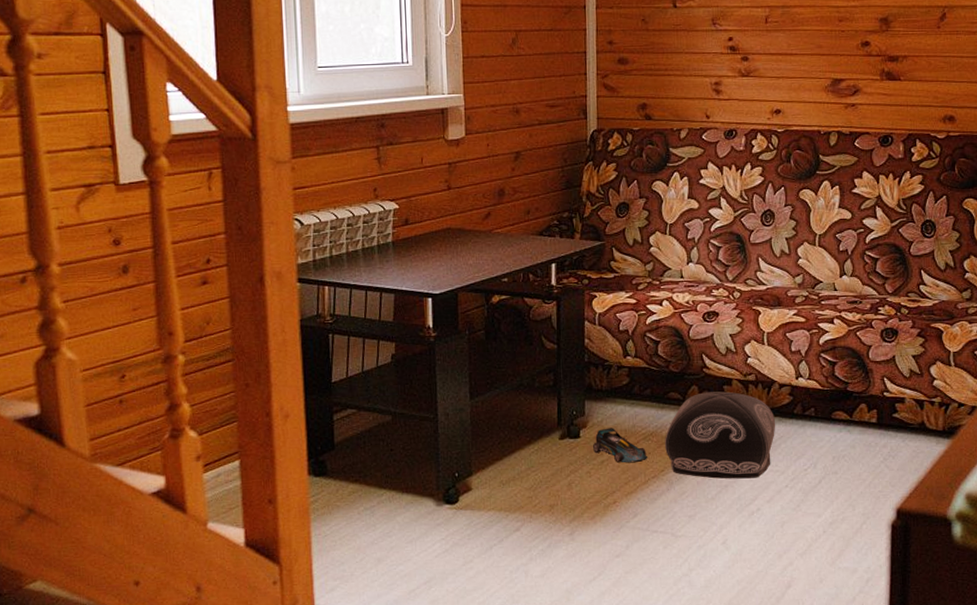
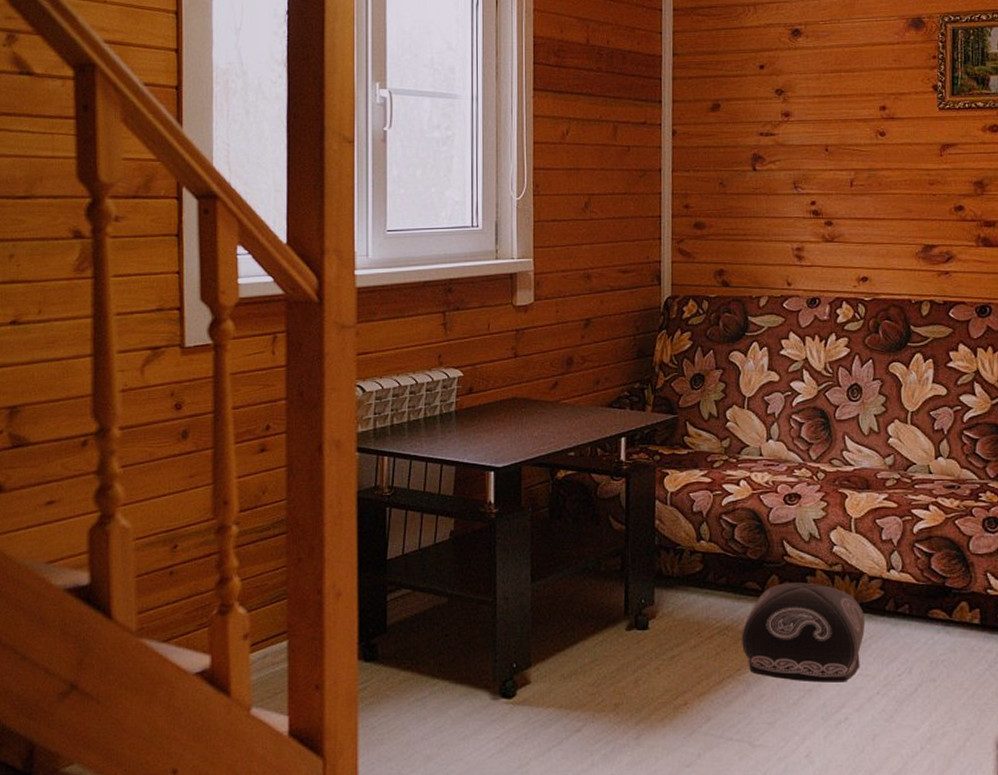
toy car: present [593,428,647,463] -> none [663,619,722,660]

